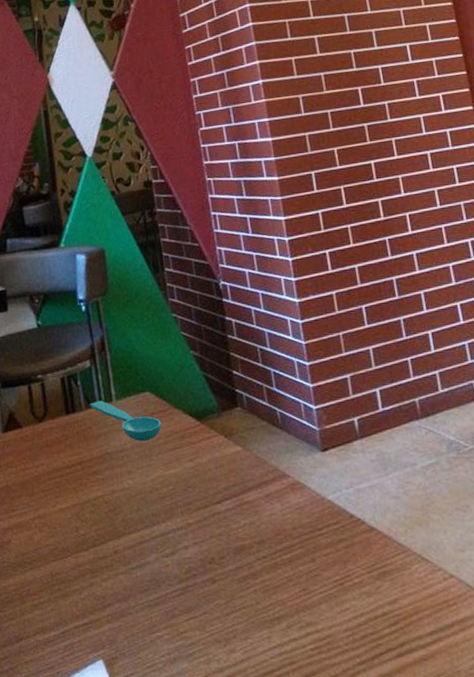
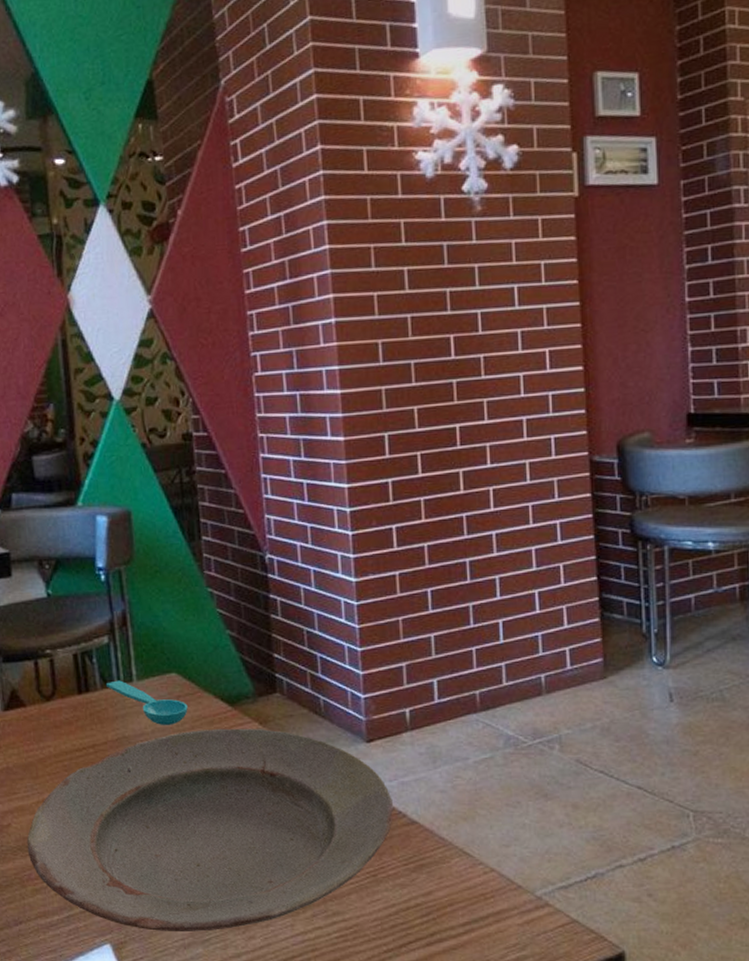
plate: none [25,441,354,647] -> present [26,728,394,933]

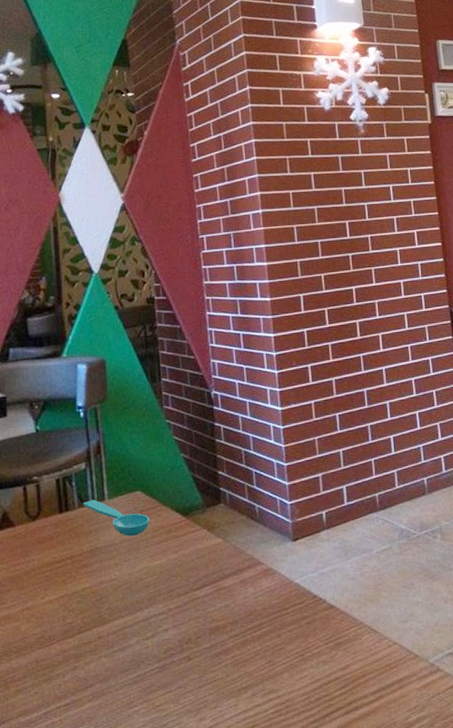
plate: present [26,728,394,933] -> none [11,534,316,720]

